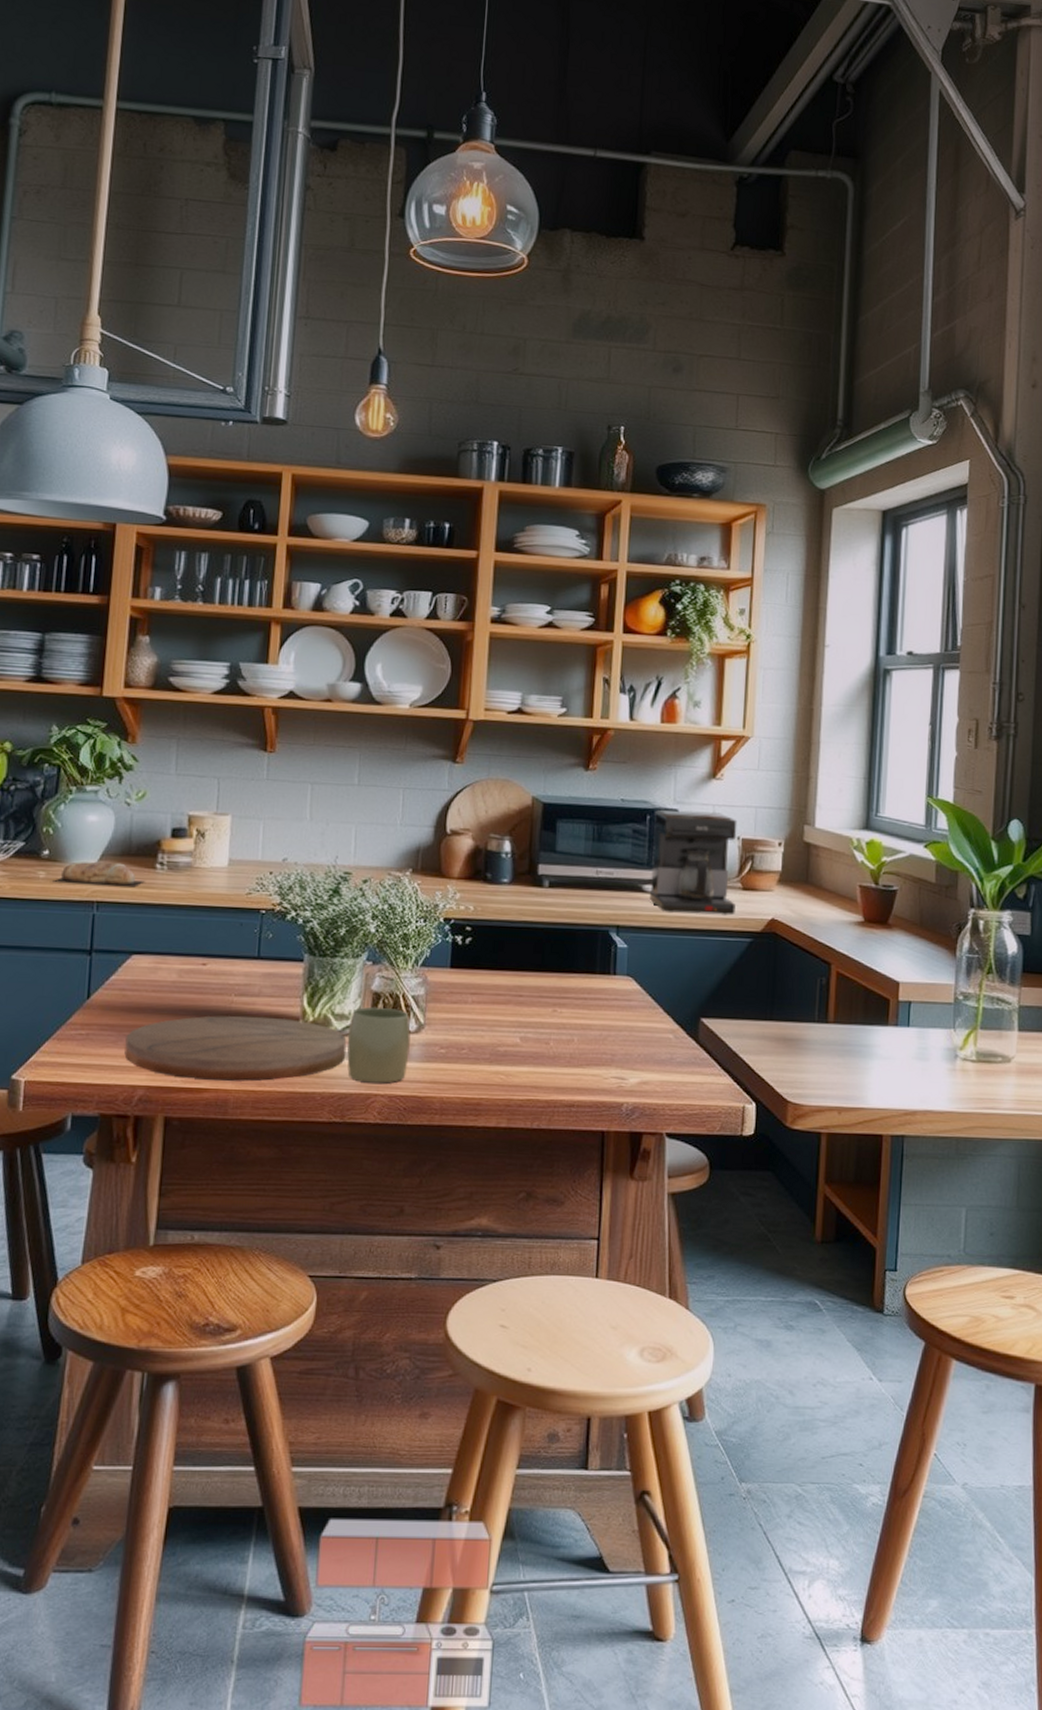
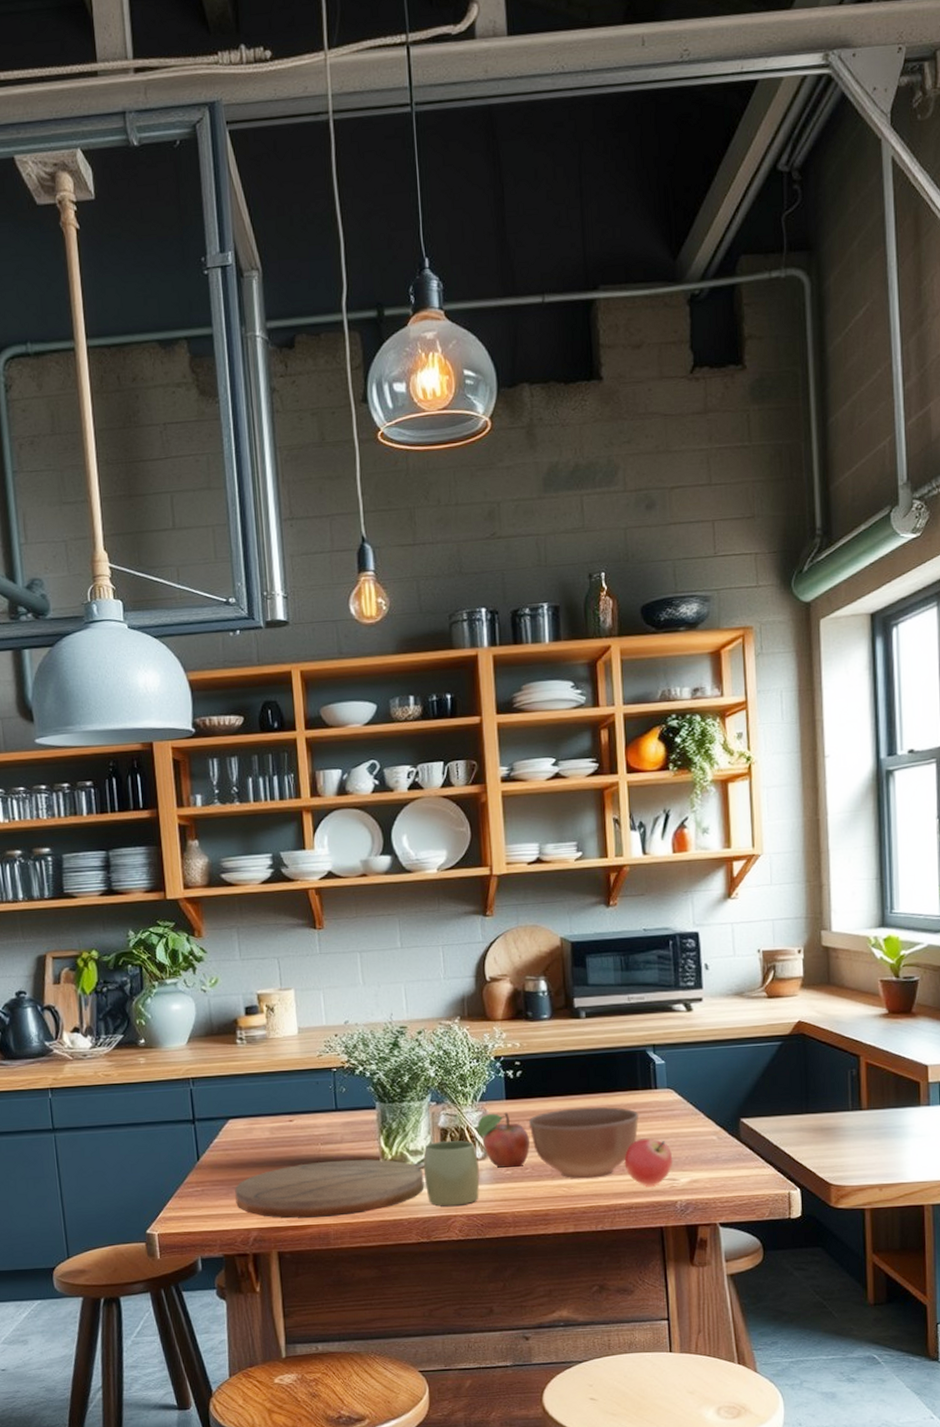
bread loaf: present [49,862,145,888] -> none [149,1042,229,1067]
fruit: none [414,981,472,1047] -> present [477,1112,531,1168]
bowl: none [471,985,594,1067] -> present [528,1107,639,1178]
fruit: none [571,1028,624,1083] -> present [624,1138,673,1186]
coffee maker: present [649,809,737,916] -> none [677,929,763,1028]

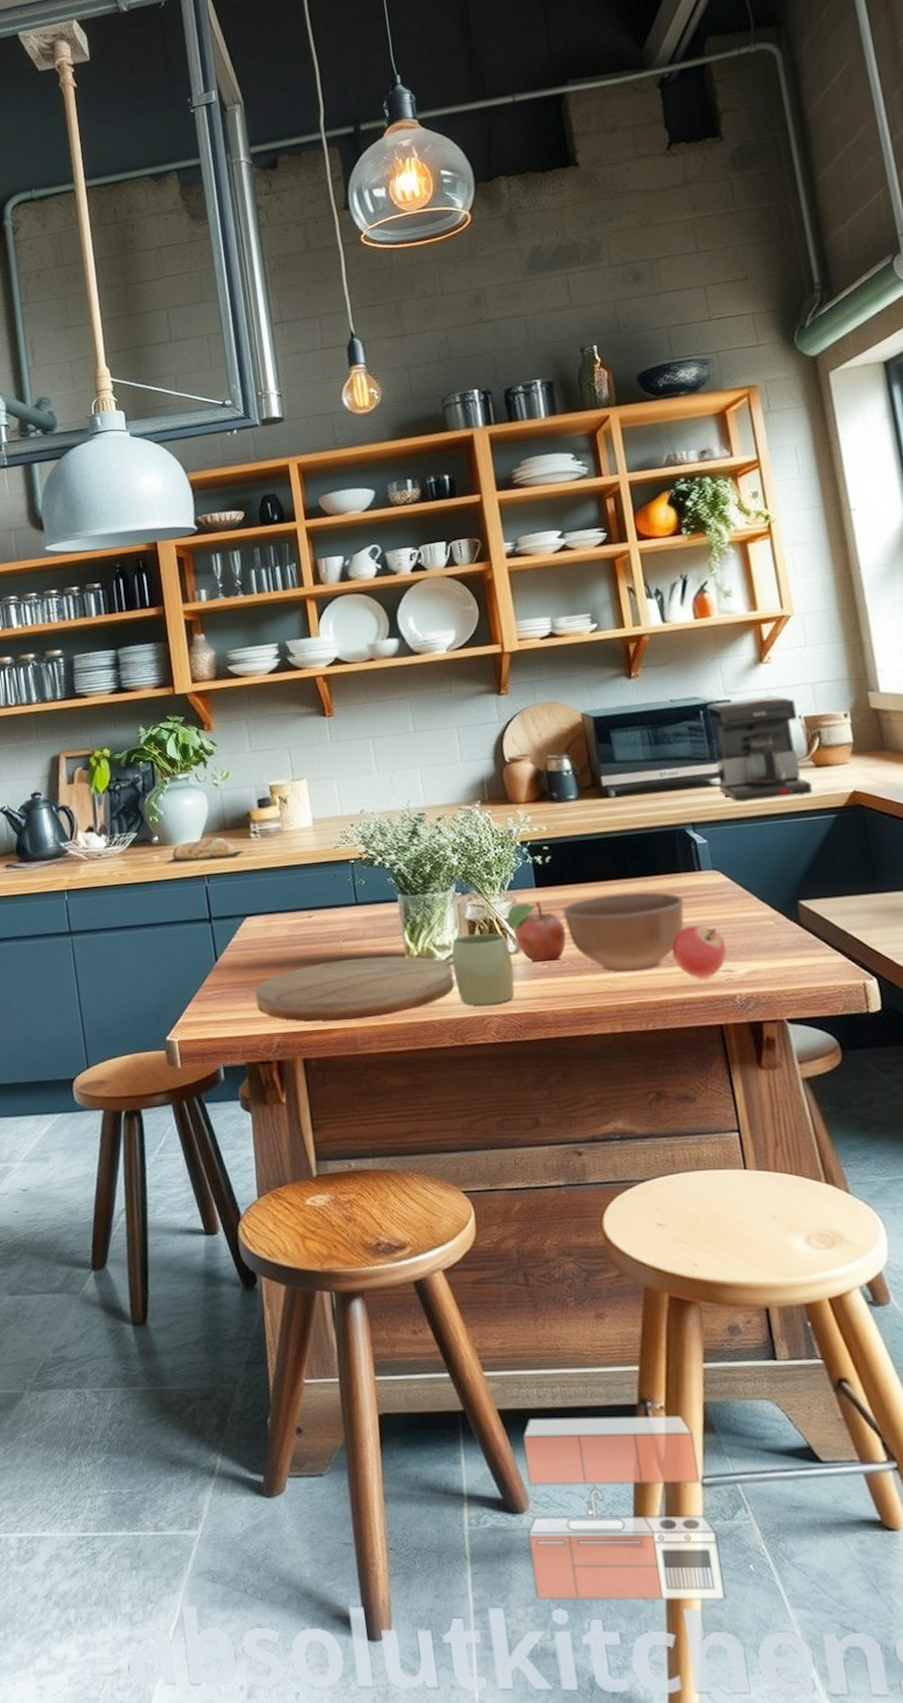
bread loaf: none [149,1042,229,1067] -> present [164,837,244,865]
coffee maker: none [677,929,763,1028] -> present [707,695,813,803]

